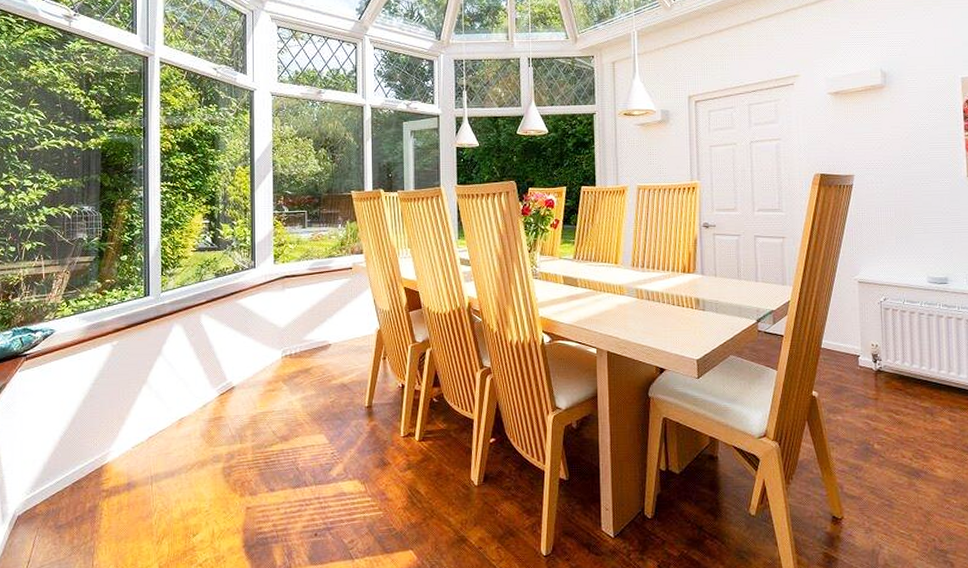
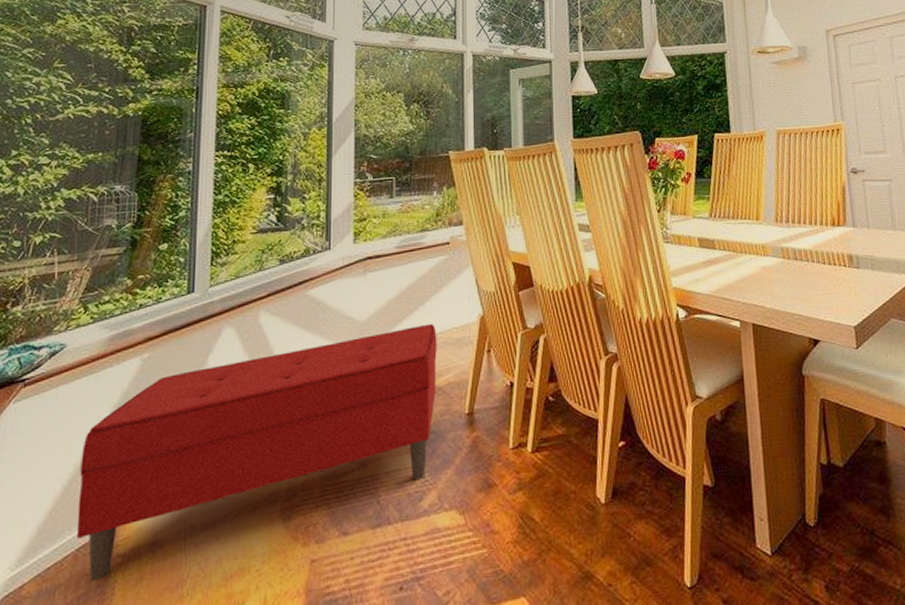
bench: none [72,333,342,507] -> present [76,323,437,581]

